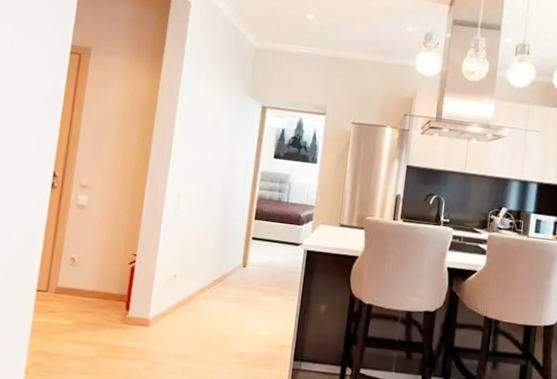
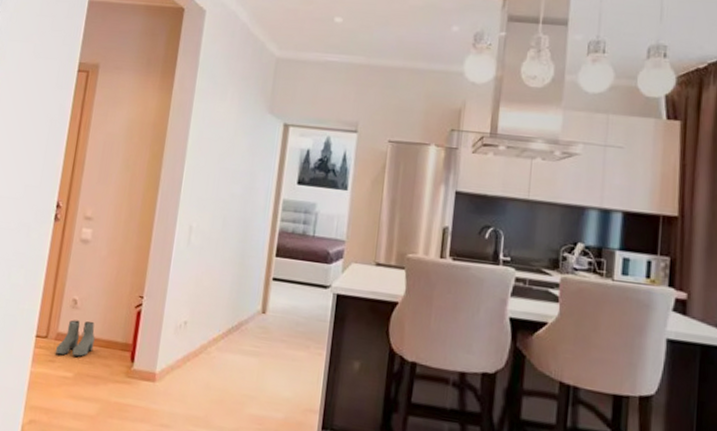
boots: none [55,275,93,307] -> present [55,319,95,357]

